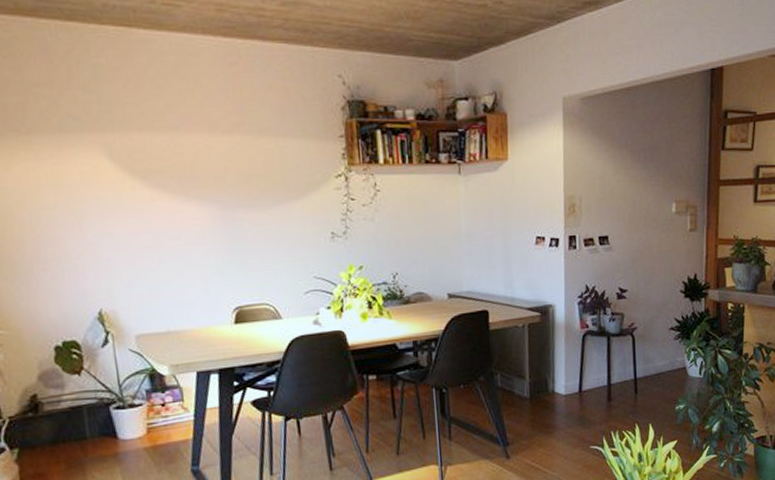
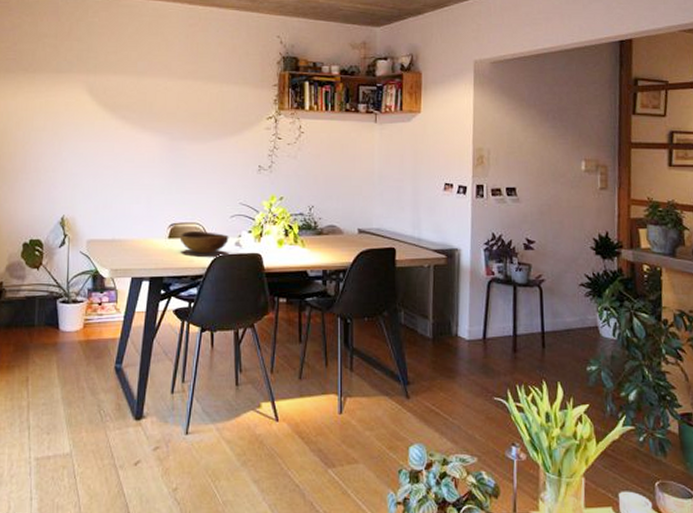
bowl: none [247,312,306,338] -> present [179,231,229,254]

